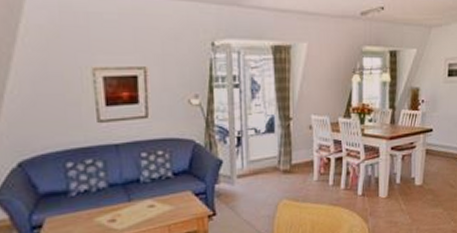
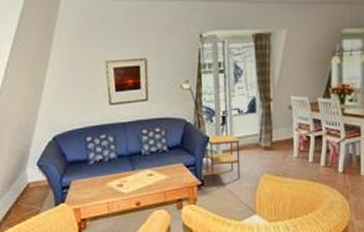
side table: none [218,156,258,210] -> present [206,134,241,181]

